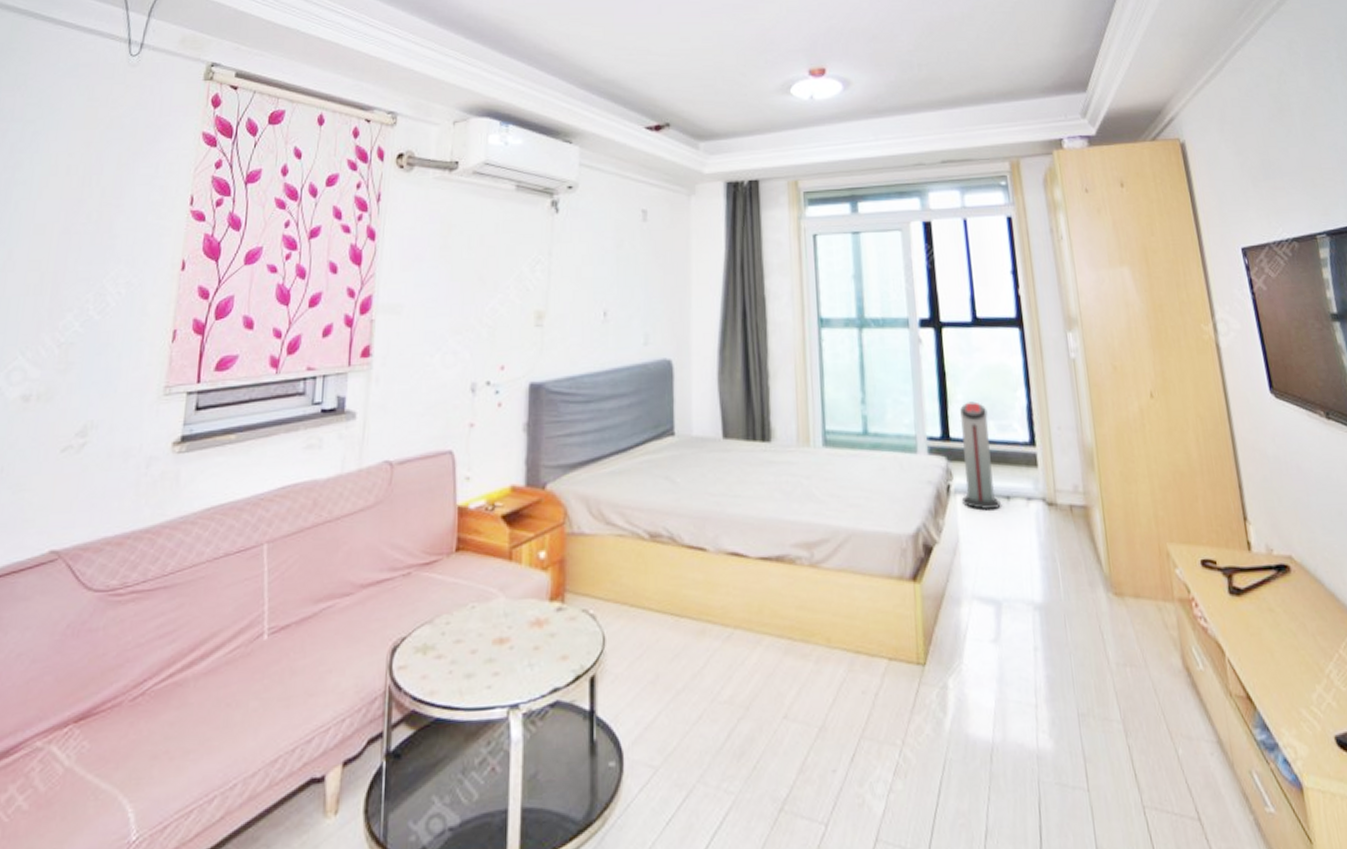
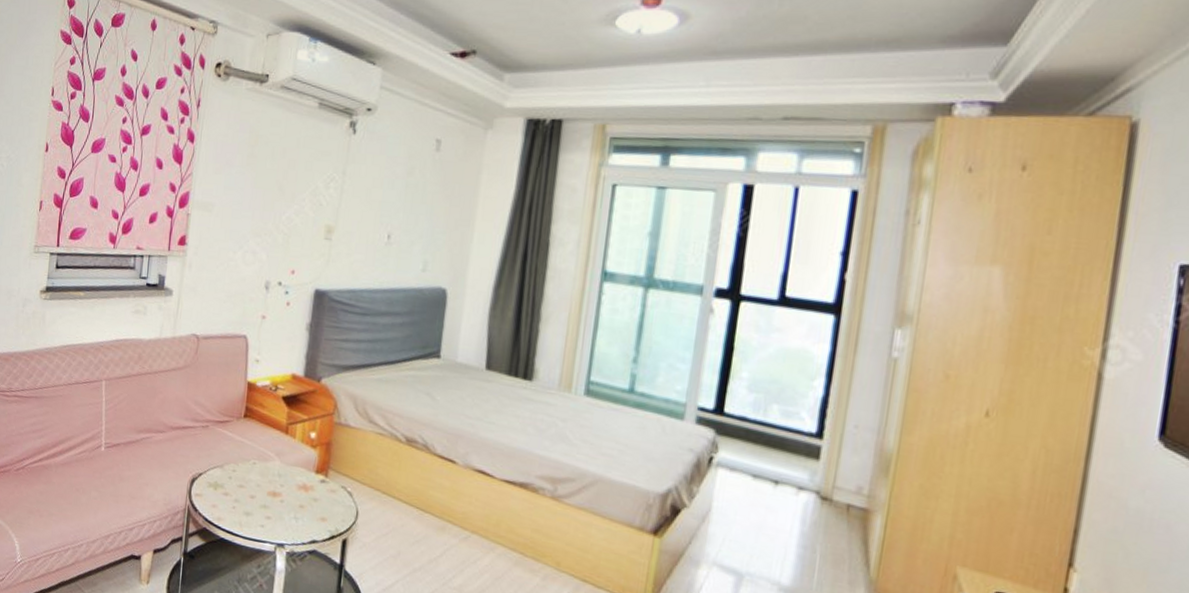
air purifier: present [959,401,1003,511] -> none [722,381,774,491]

